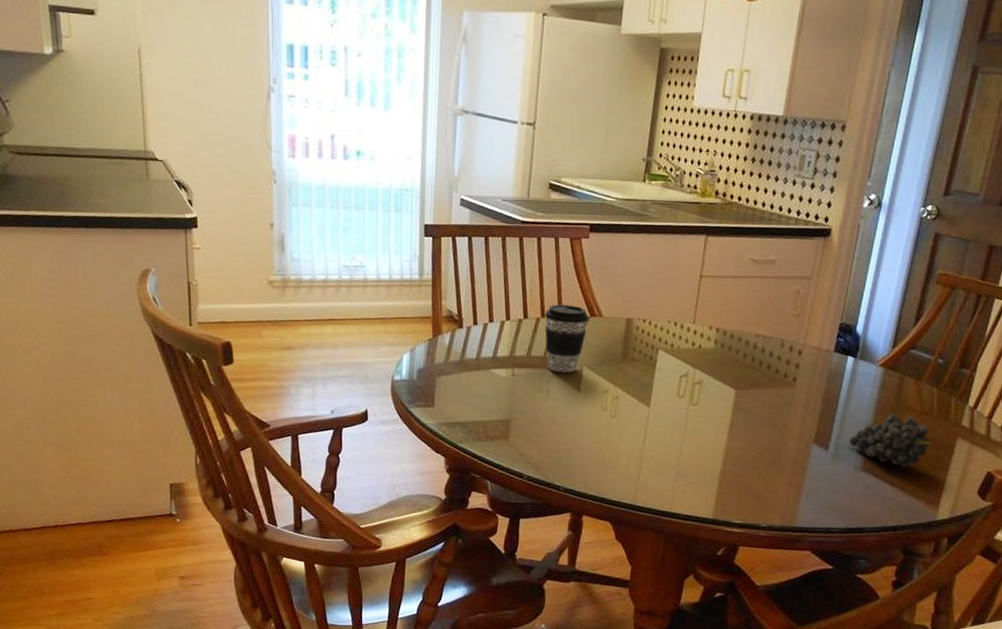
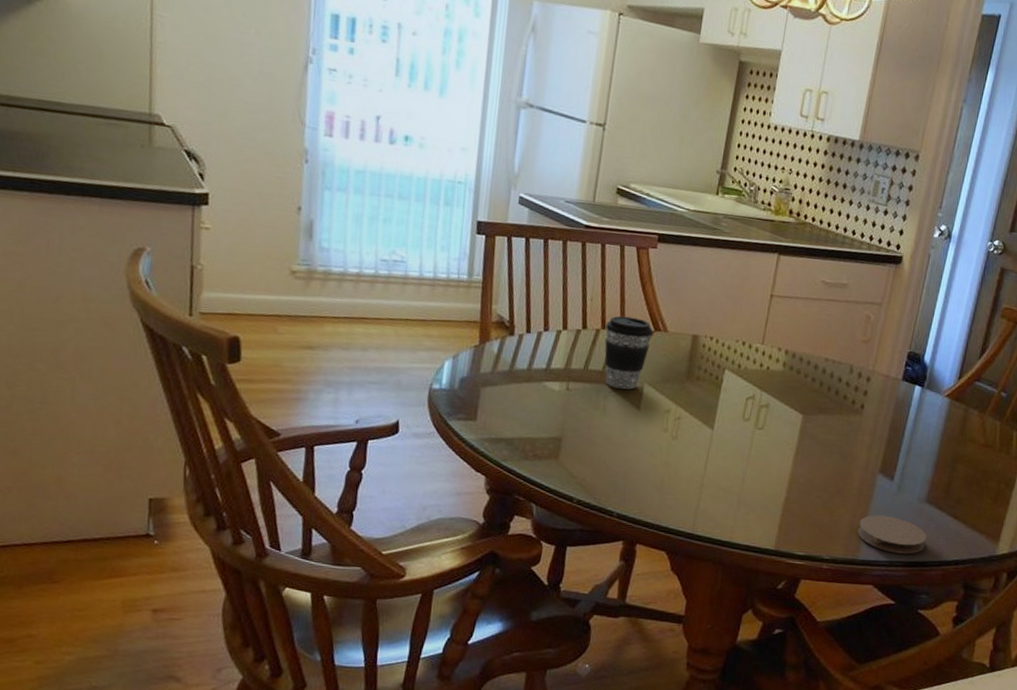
coaster: none [793,484,864,521] -> present [857,515,927,554]
fruit: present [848,414,931,467] -> none [913,445,993,500]

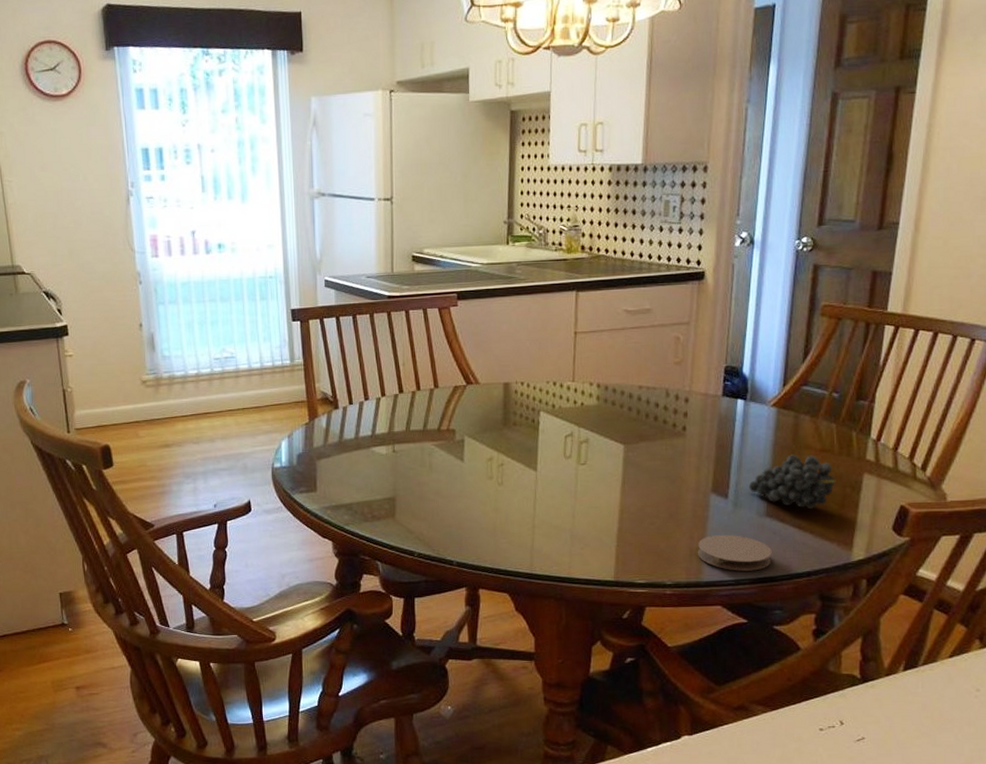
coffee cup: present [604,315,653,390] -> none [420,375,465,444]
fruit: none [913,445,993,500] -> present [748,454,836,509]

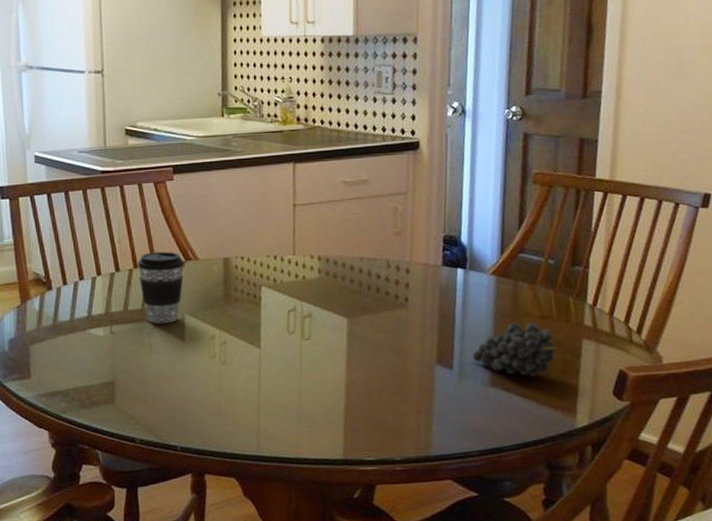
coffee cup: none [420,375,465,444] -> present [137,251,184,324]
coaster: present [697,535,772,571] -> none [425,406,499,443]

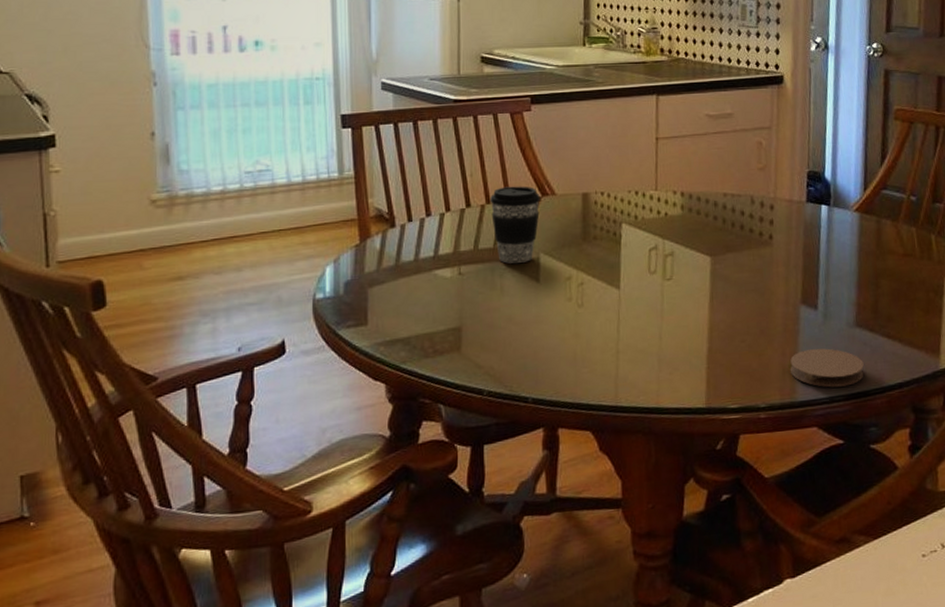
coaster: none [425,406,499,443] -> present [790,348,864,388]
fruit: present [472,322,557,377] -> none [836,260,920,316]

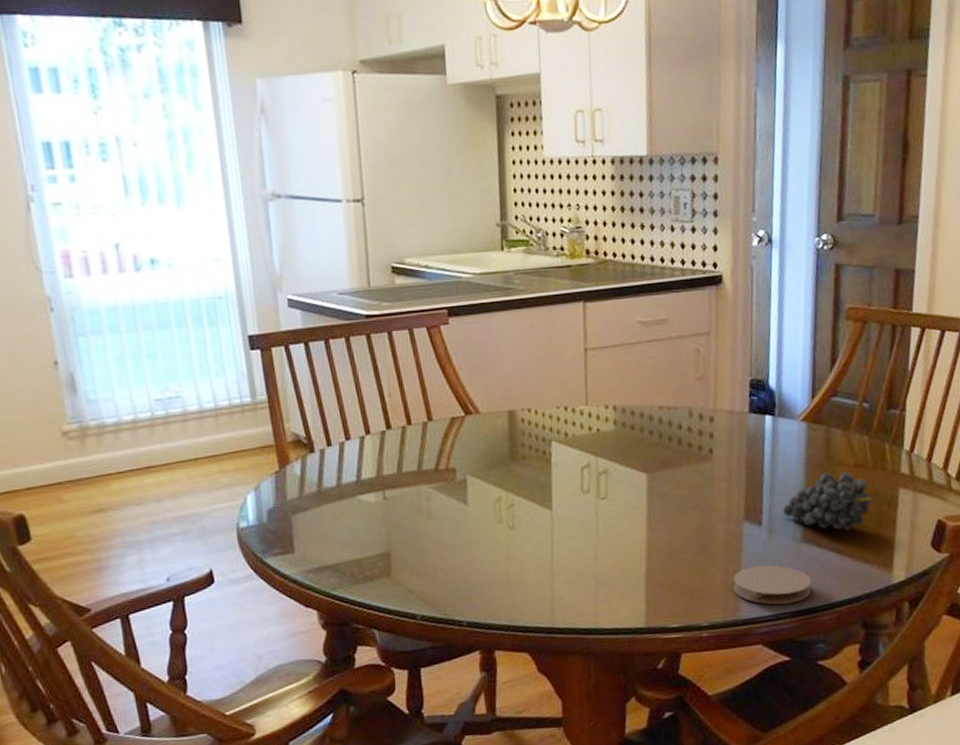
coffee cup: present [489,186,540,264] -> none [410,405,464,487]
fruit: none [836,260,920,316] -> present [782,472,872,530]

